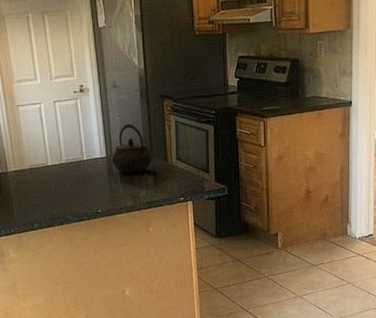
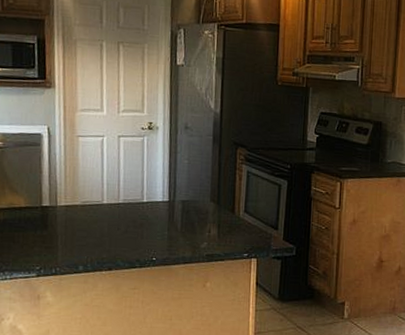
kettle: present [111,123,153,173] -> none [174,168,219,222]

